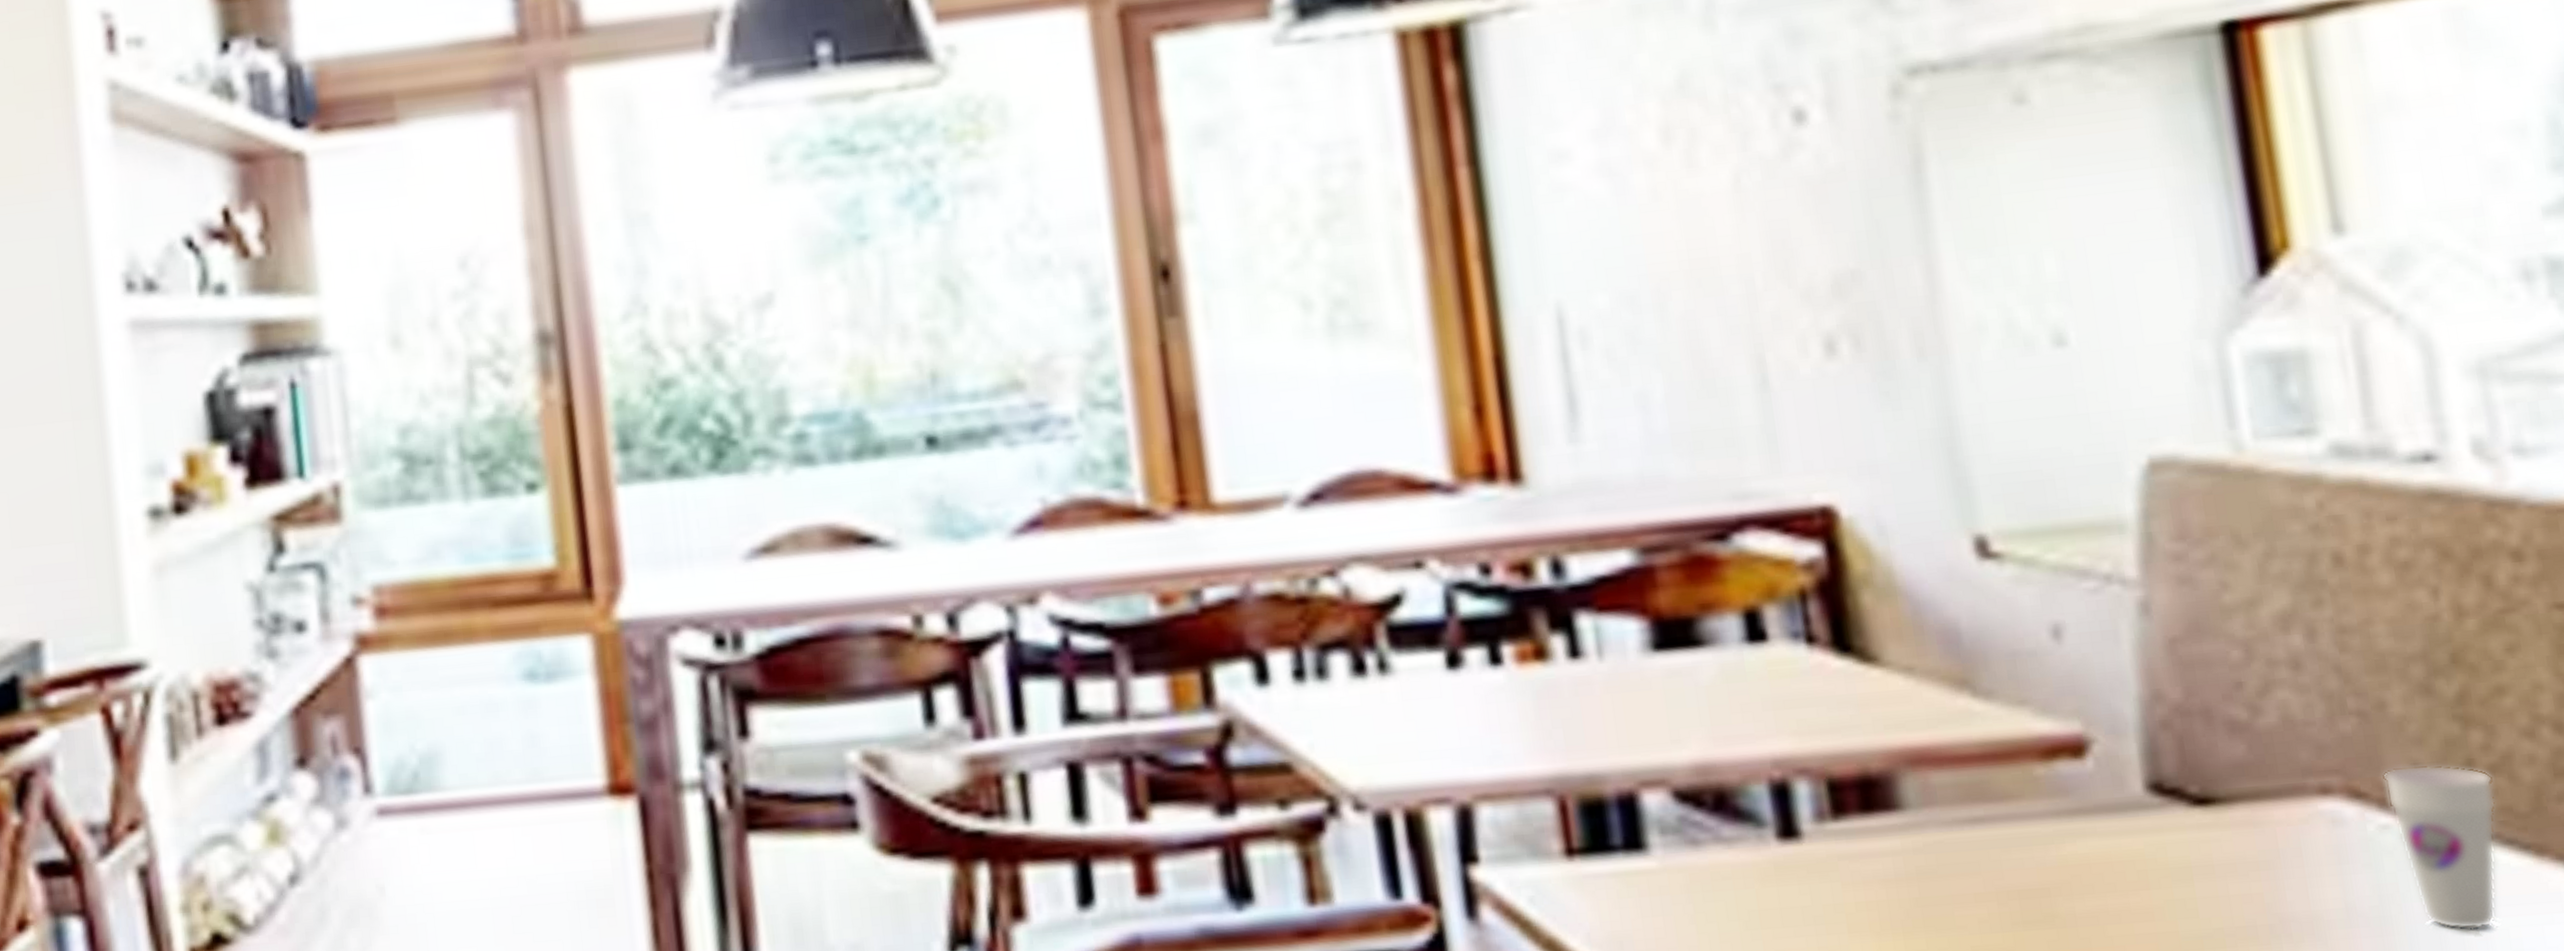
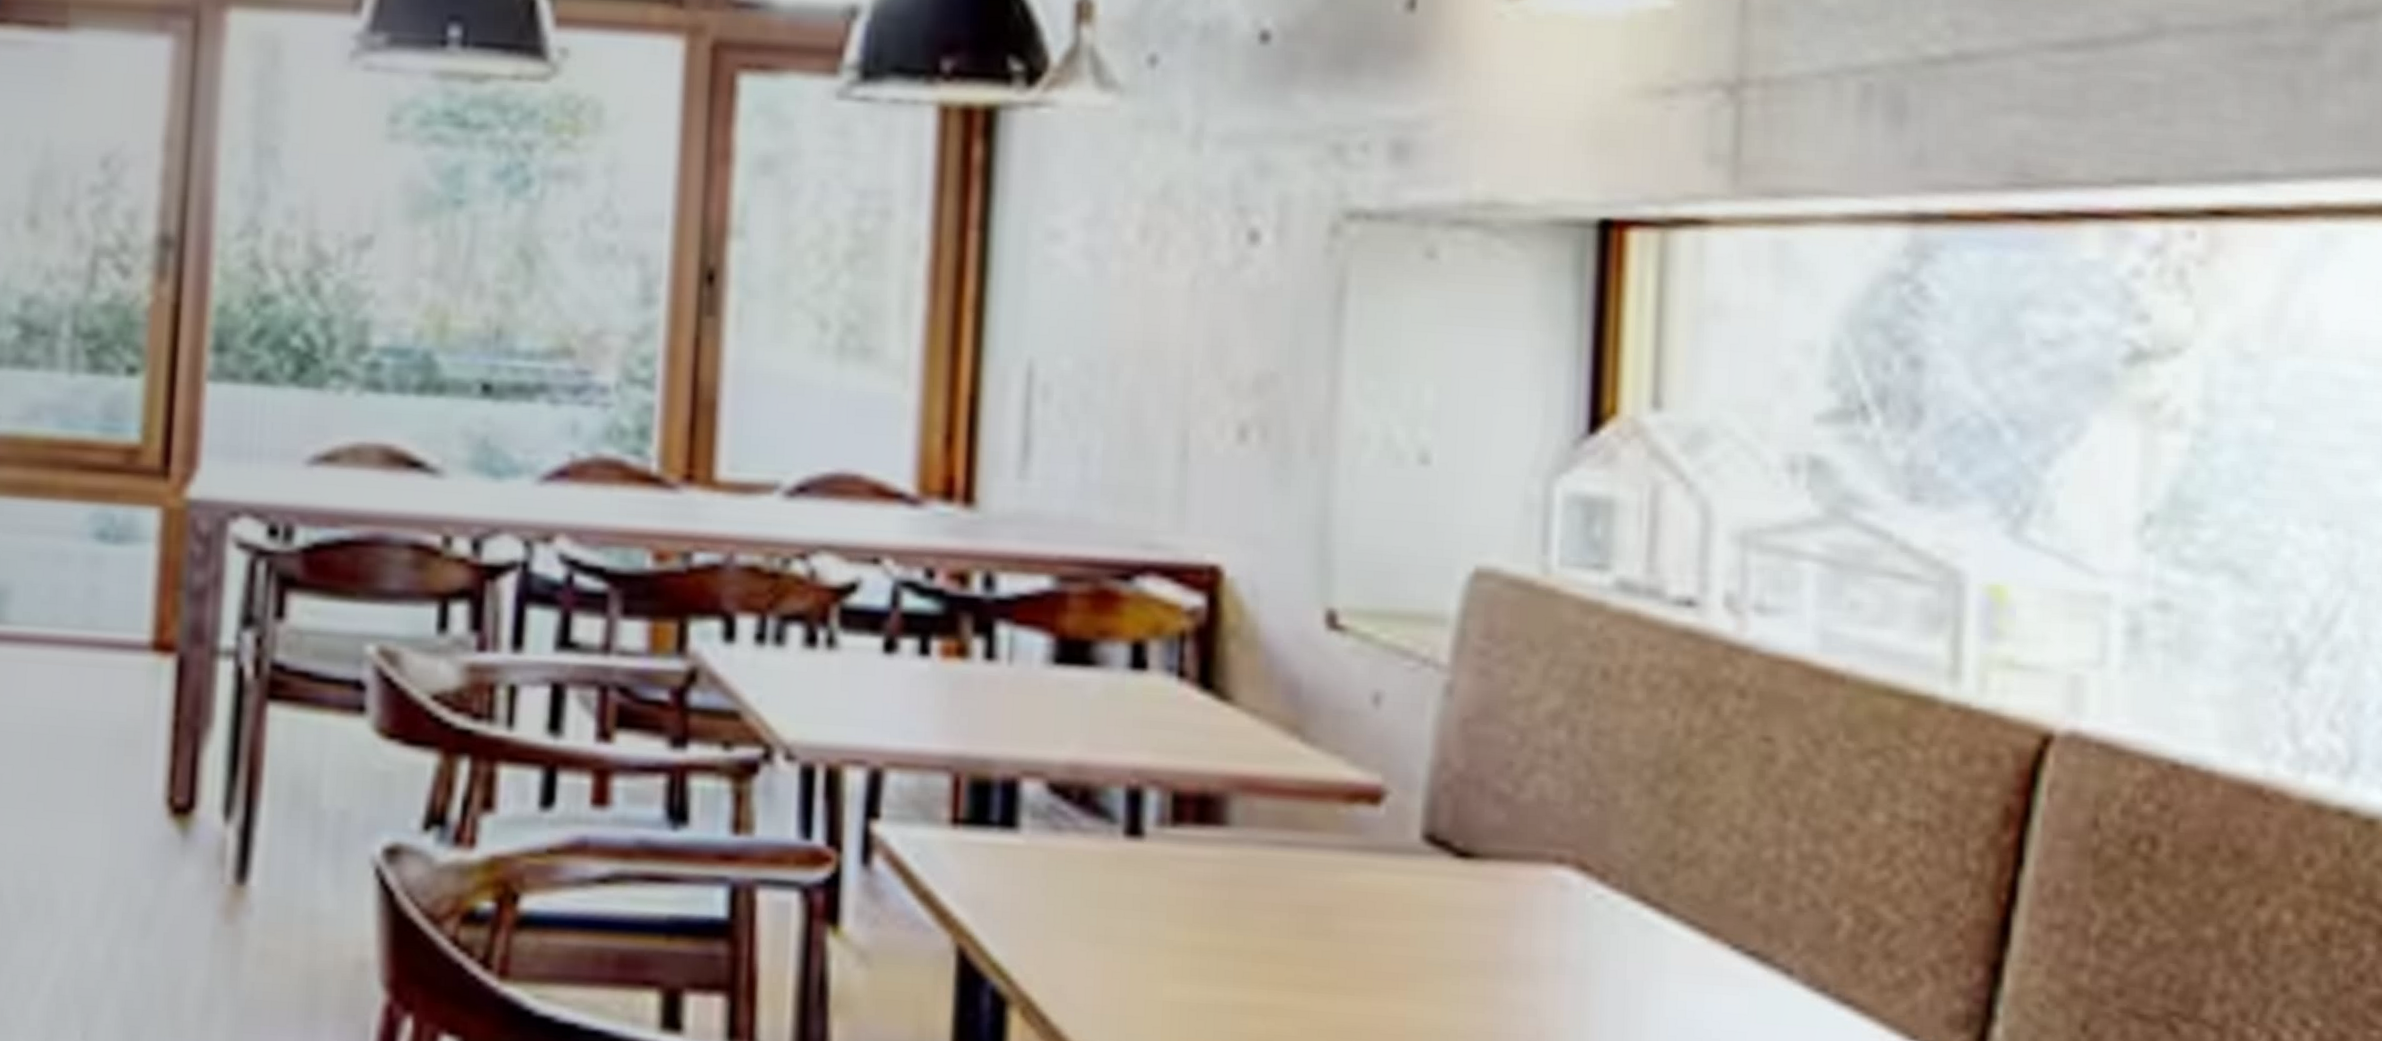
cup: present [2382,764,2497,931] -> none [1605,849,1690,991]

